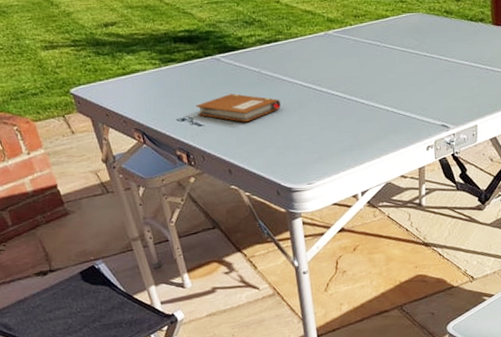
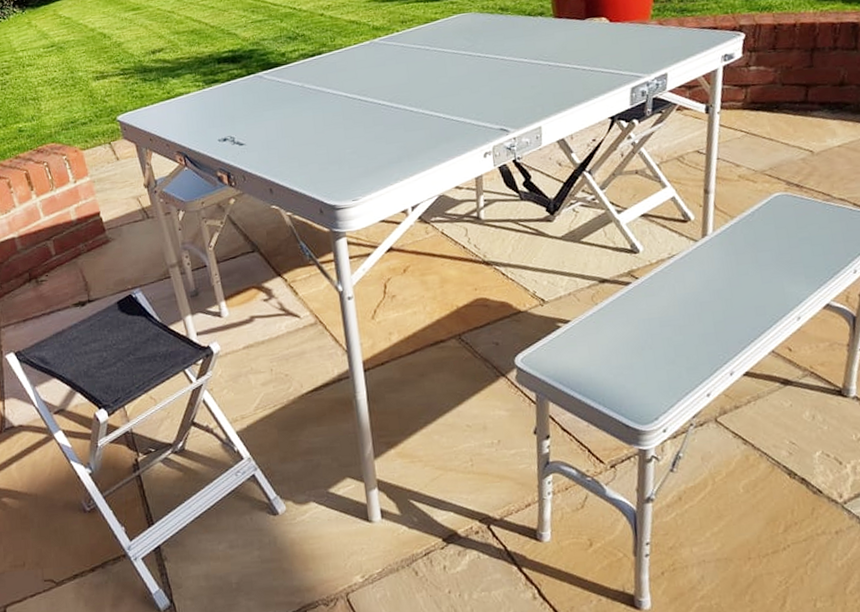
notebook: present [196,93,281,122] -> none [238,110,324,139]

